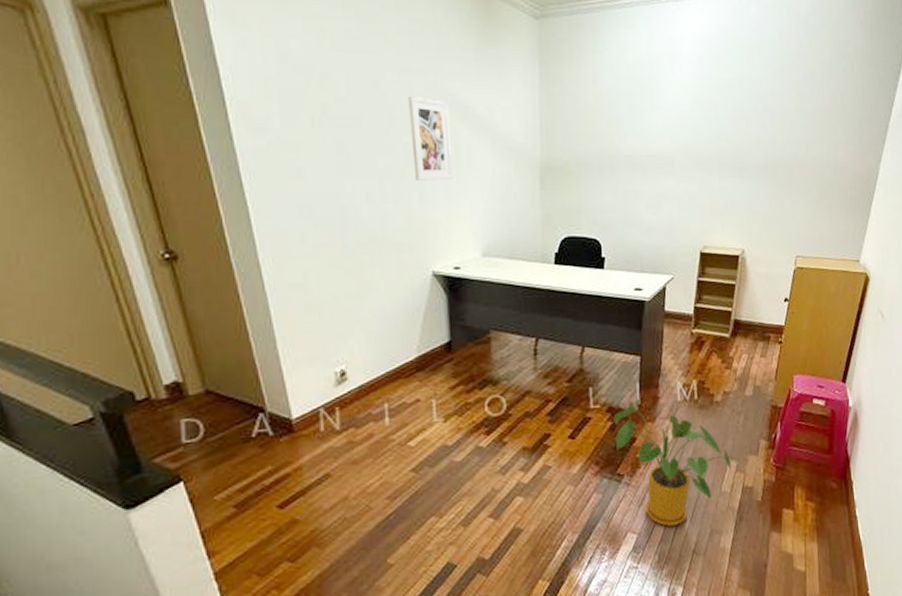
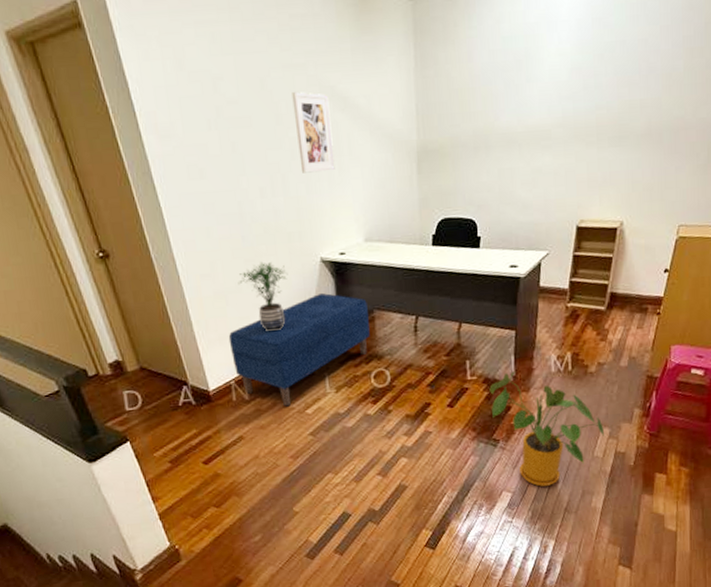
bench: none [319,309,485,439] -> present [228,292,370,407]
potted plant: none [335,273,395,352] -> present [238,261,288,332]

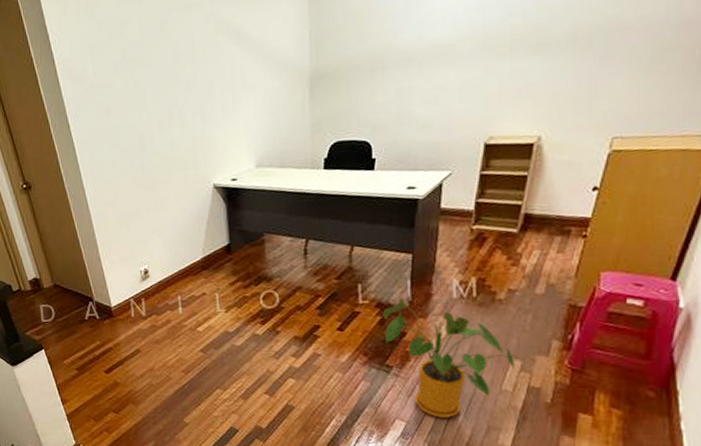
bench: present [228,292,370,407] -> none [128,217,260,324]
potted plant: present [238,261,288,332] -> none [138,189,183,254]
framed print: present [292,91,335,173] -> none [189,29,229,105]

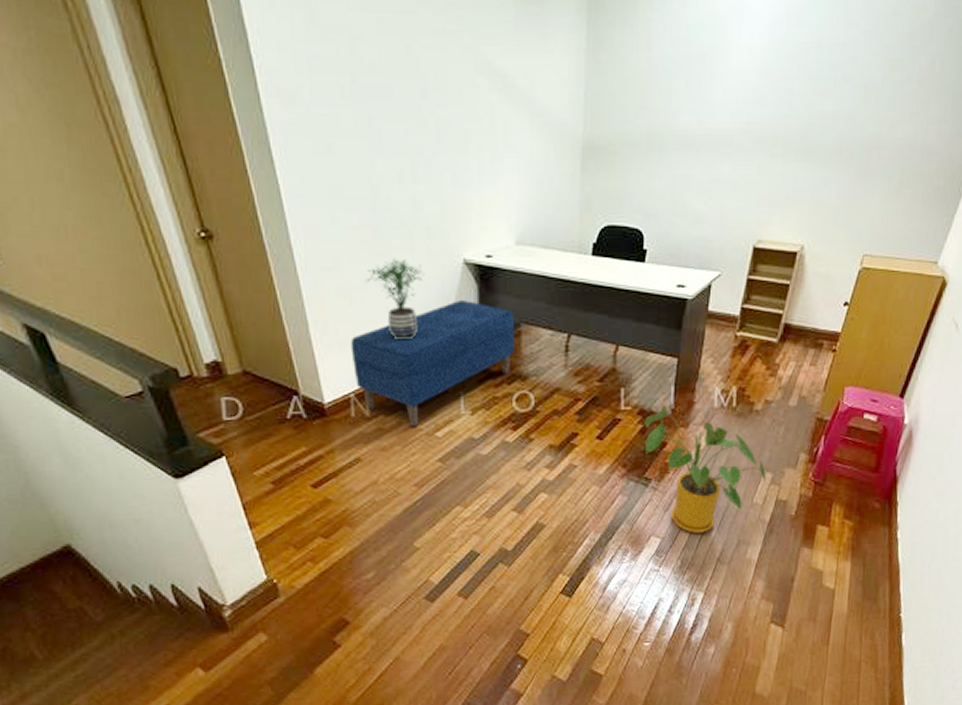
bench: none [128,217,260,324] -> present [350,299,515,428]
potted plant: none [138,189,183,254] -> present [365,258,425,340]

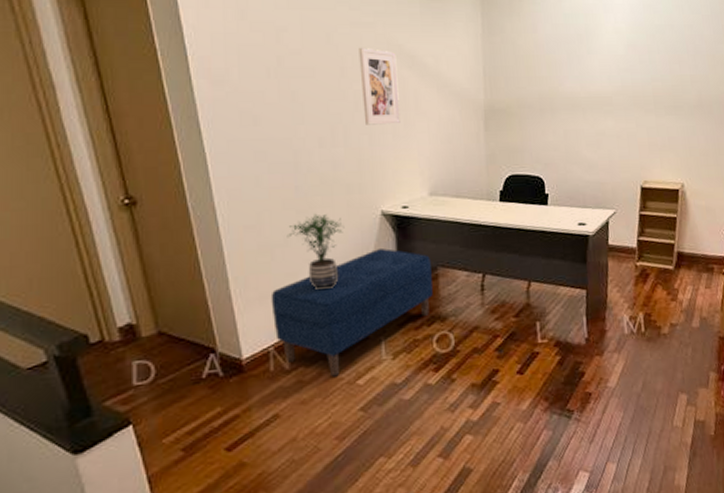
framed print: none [442,62,487,160] -> present [358,47,401,125]
house plant: present [644,404,766,533] -> none [561,333,682,464]

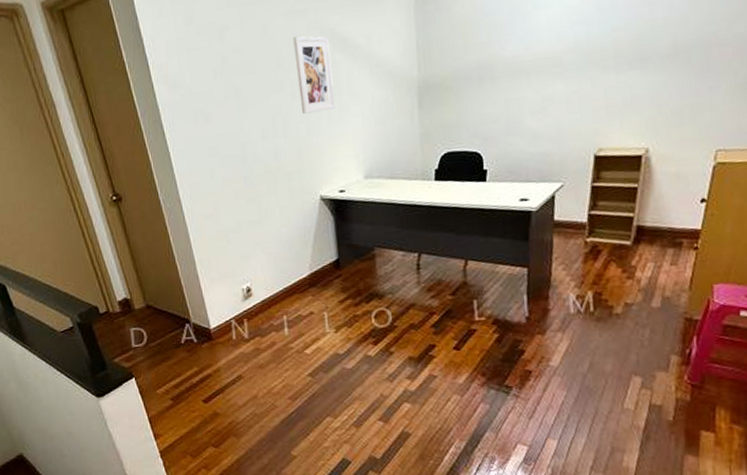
bench: present [270,247,433,377] -> none [229,230,370,346]
potted plant: present [287,213,345,291] -> none [239,201,288,271]

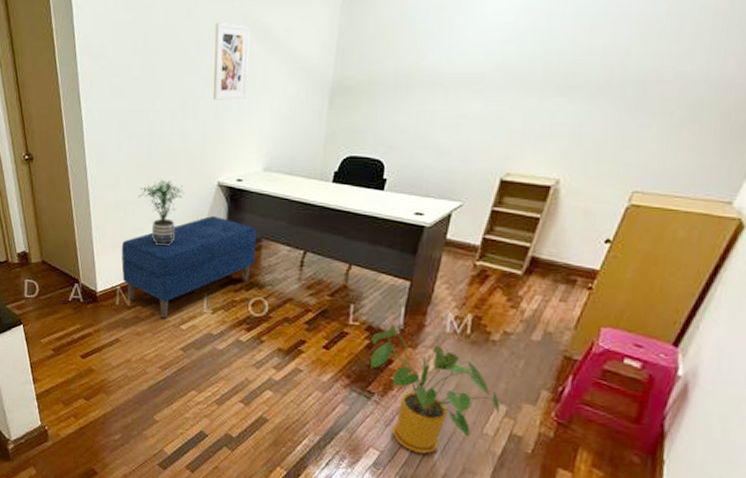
bench: none [229,230,370,346] -> present [121,215,257,319]
potted plant: none [239,201,288,271] -> present [137,179,185,246]
house plant: none [500,312,635,441] -> present [370,324,500,454]

